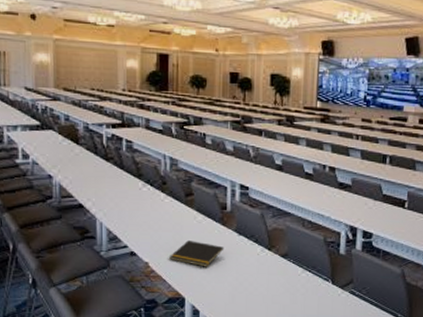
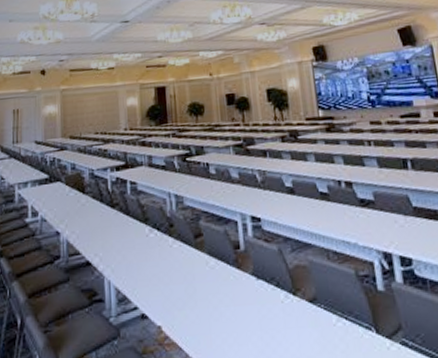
notepad: present [169,240,224,267] -> none [183,292,243,326]

